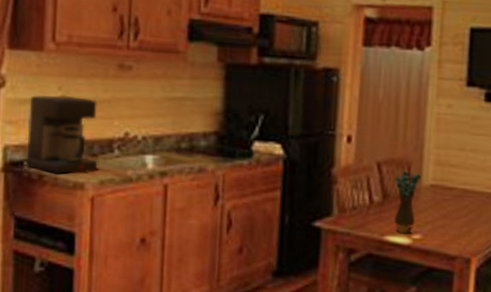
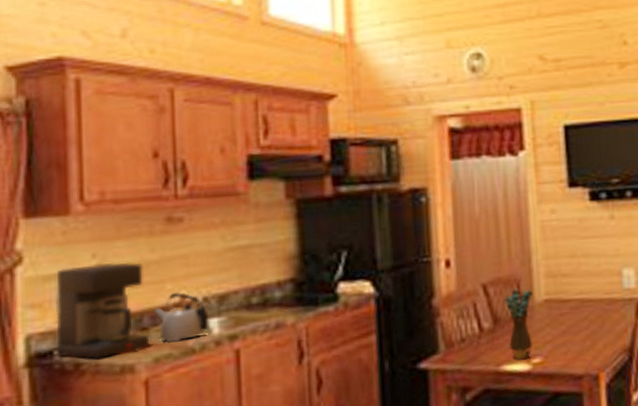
kettle: none [102,129,146,170] -> present [153,292,209,343]

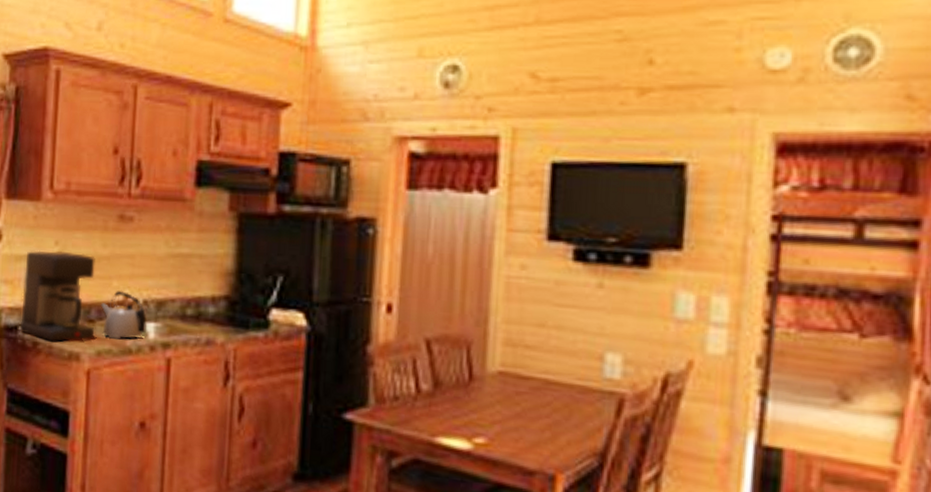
vase: present [504,287,533,360] -> none [448,350,485,436]

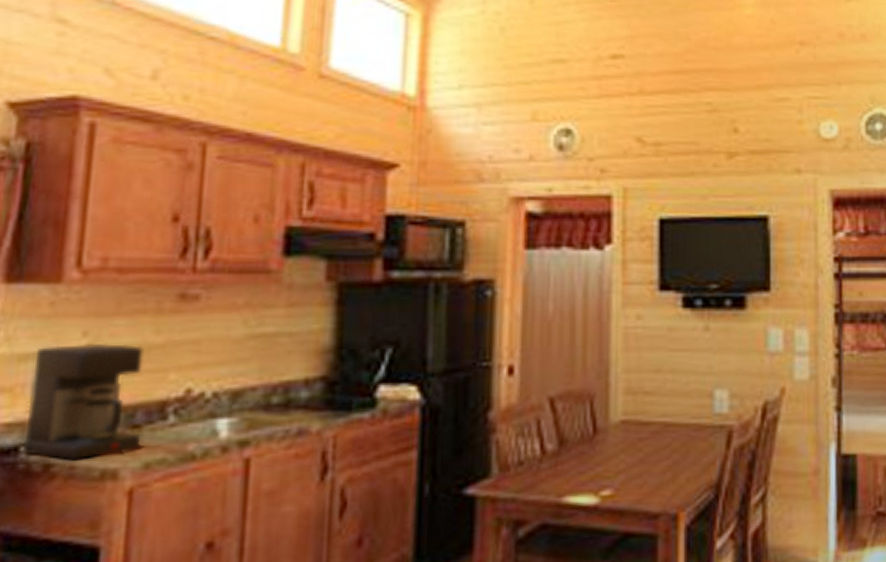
kettle: present [100,291,147,339] -> none [150,385,217,445]

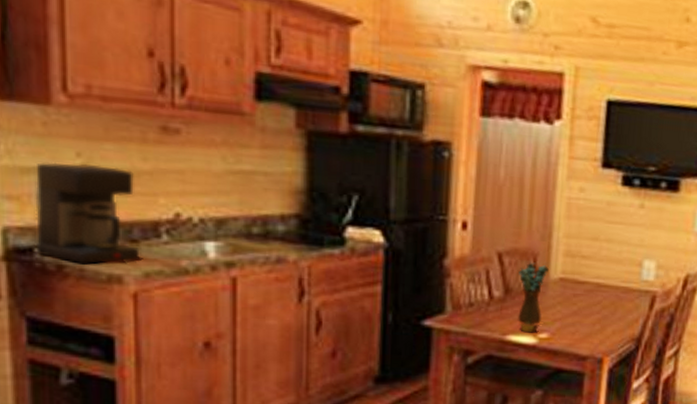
vase: none [574,404,608,491] -> present [517,261,549,333]

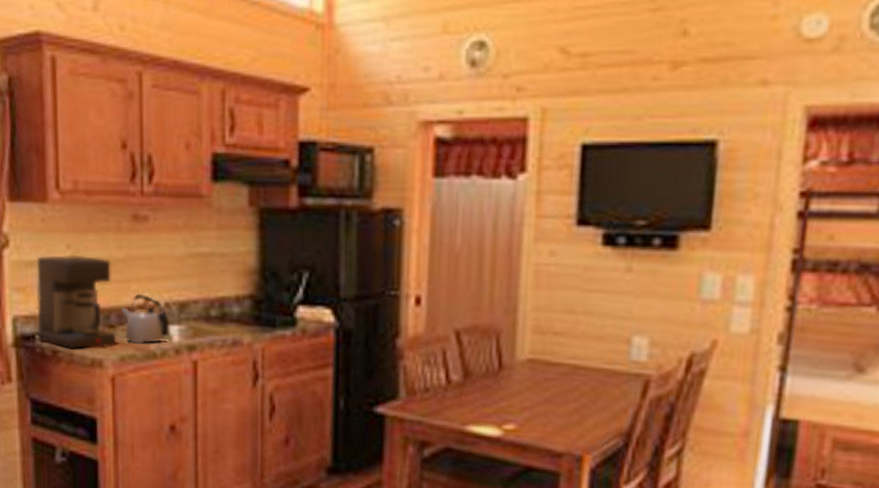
kettle: none [144,208,205,260] -> present [120,294,170,344]
vase: present [517,261,549,333] -> none [478,339,514,423]

